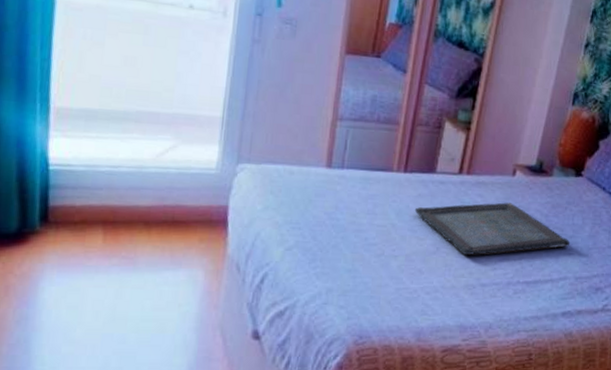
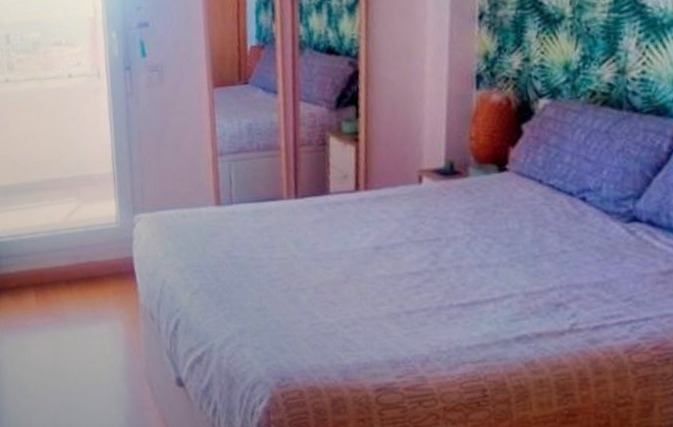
serving tray: present [414,202,569,256] -> none [314,215,508,281]

